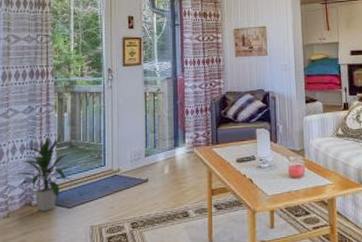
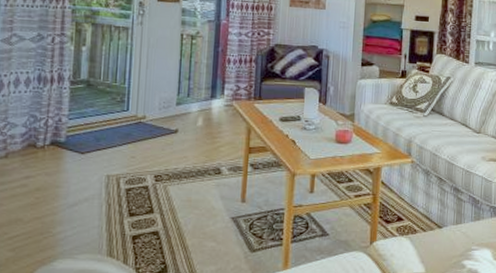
indoor plant: present [13,137,72,211] -> none [14,72,89,154]

